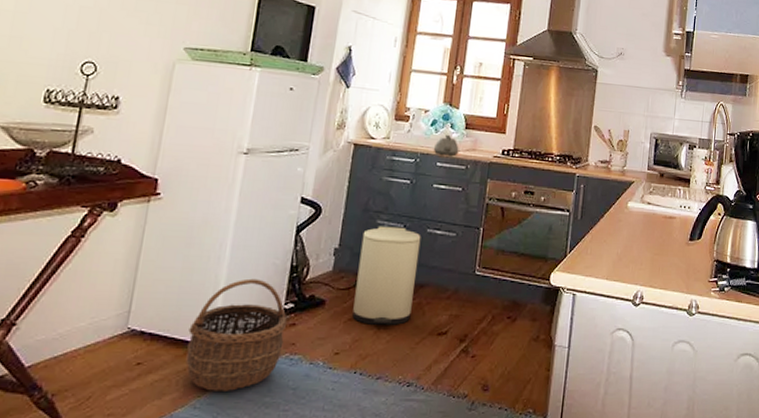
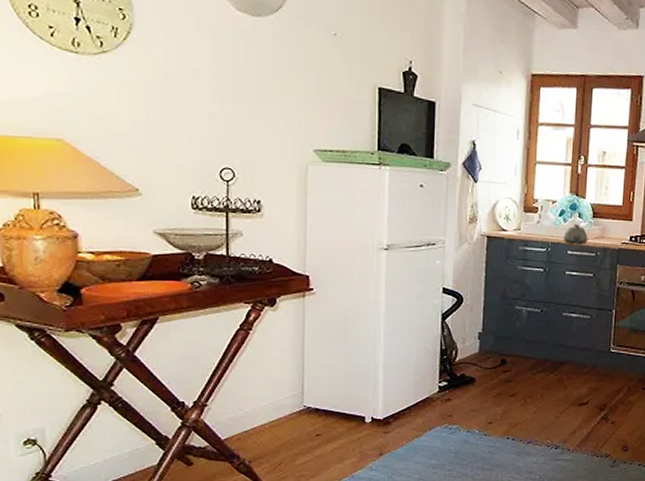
wicker basket: present [185,278,287,391] -> none [357,361,442,456]
pedal bin: present [352,226,421,325] -> none [501,311,558,398]

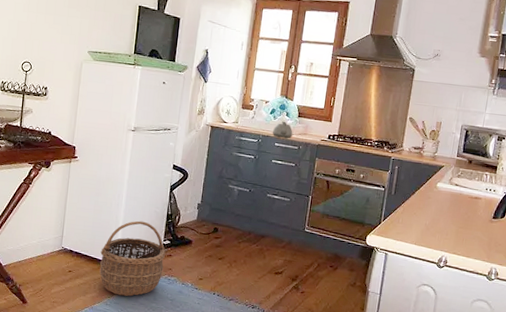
wicker basket: none [357,361,442,456] -> present [99,220,165,296]

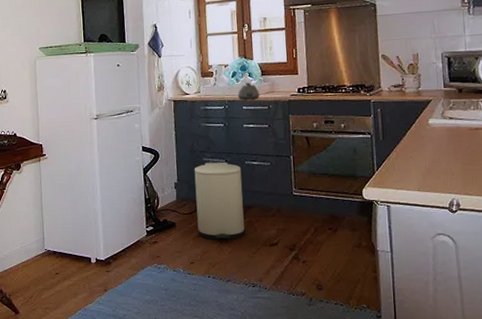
wicker basket: present [99,220,165,296] -> none [84,210,151,292]
pedal bin: none [211,189,263,264] -> present [194,162,245,240]

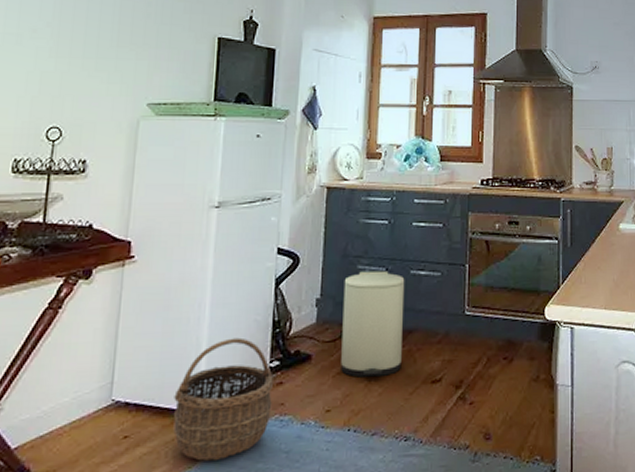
wicker basket: none [84,210,151,292] -> present [173,337,273,461]
teapot: present [237,82,260,101] -> none [409,169,436,192]

